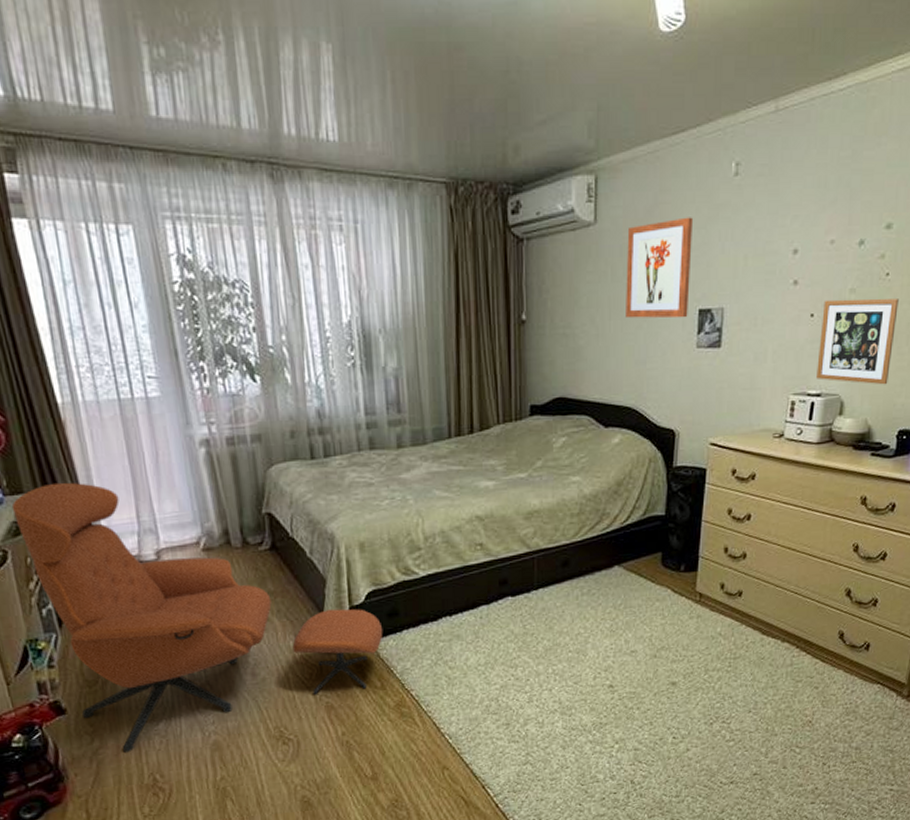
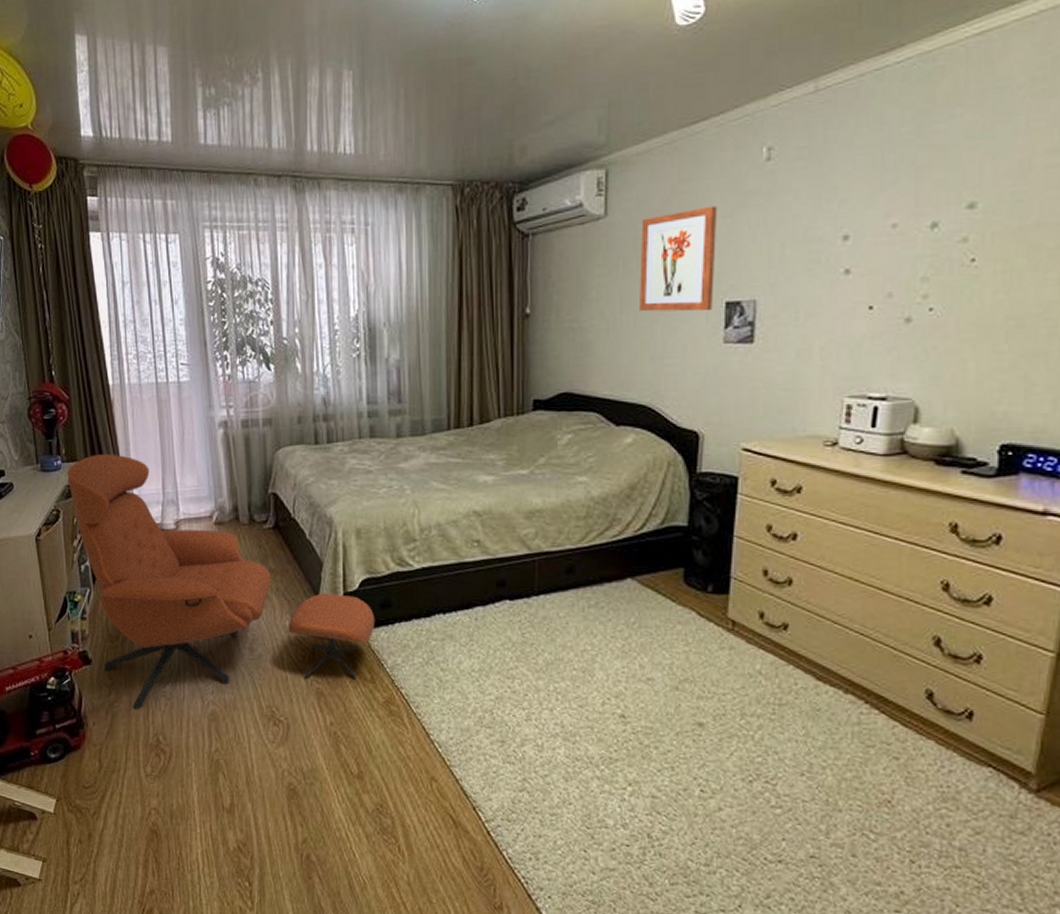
picture frame: present [816,298,899,385] -> none [880,288,991,389]

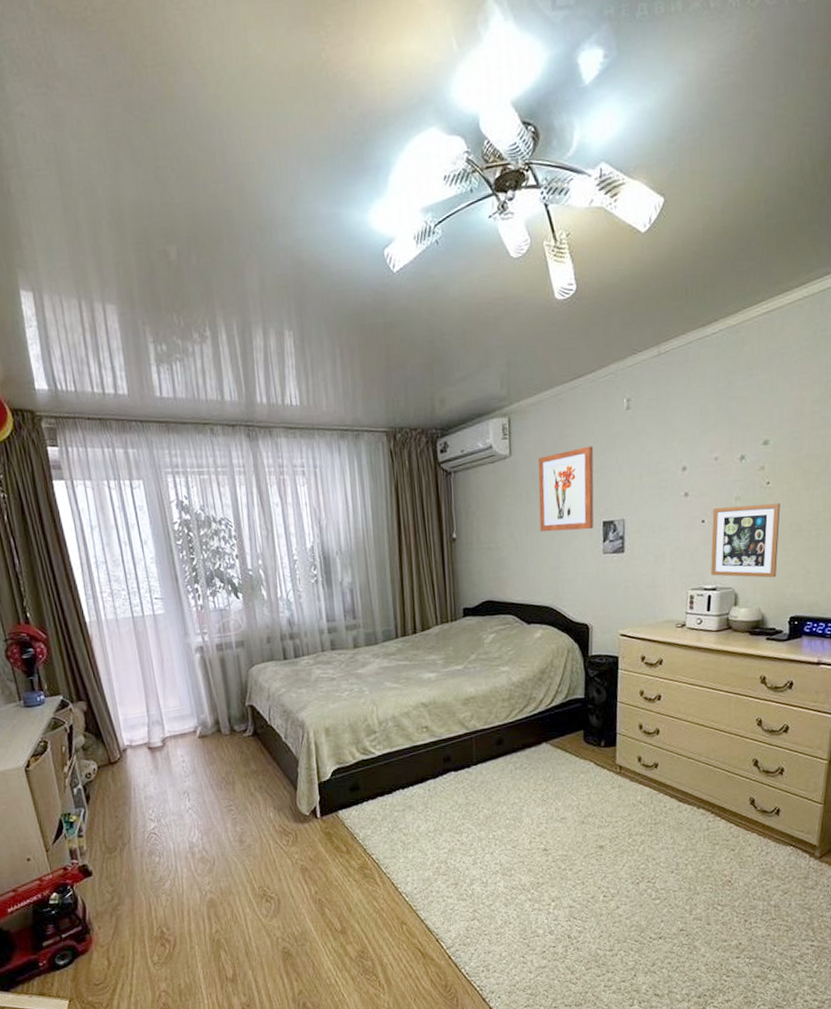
armchair: present [67,453,375,710] -> none [51,685,347,910]
picture frame: none [880,288,991,389] -> present [711,503,780,578]

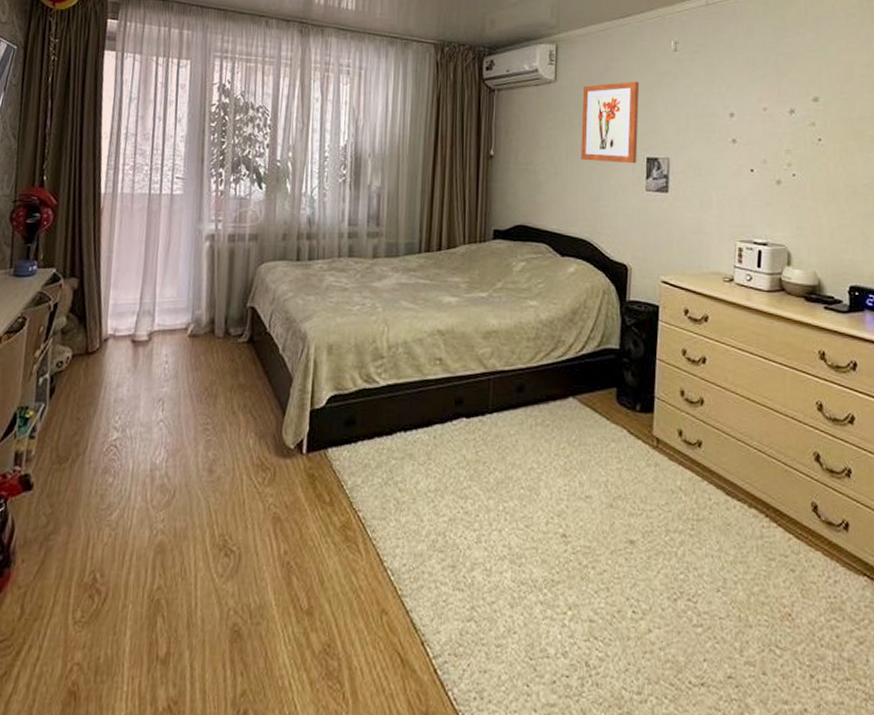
picture frame: present [711,503,780,578] -> none [760,158,834,240]

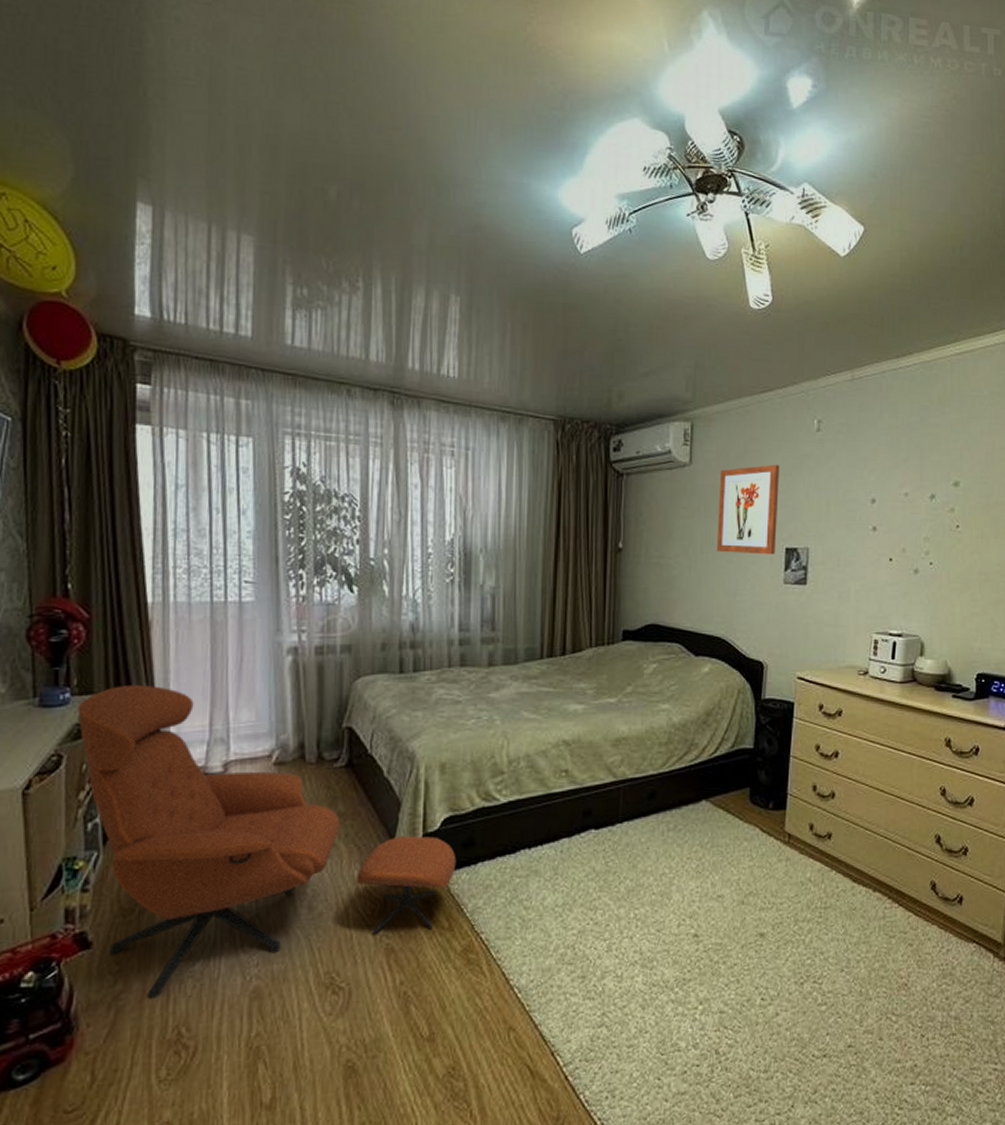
armchair: none [41,260,339,543] -> present [77,684,457,1000]

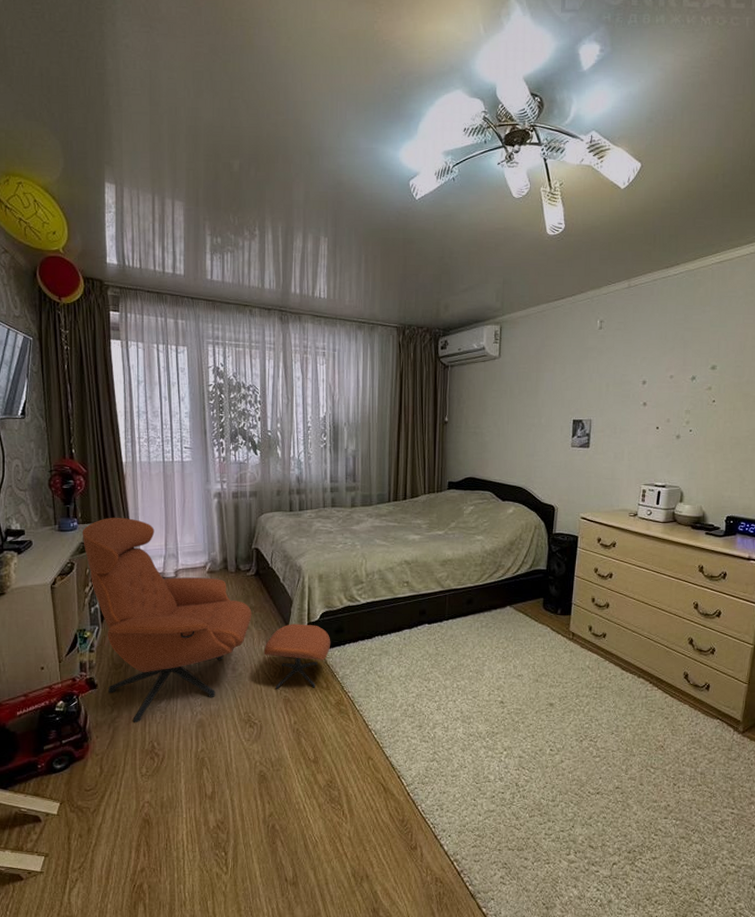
wall art: present [717,464,780,555] -> none [520,356,570,426]

